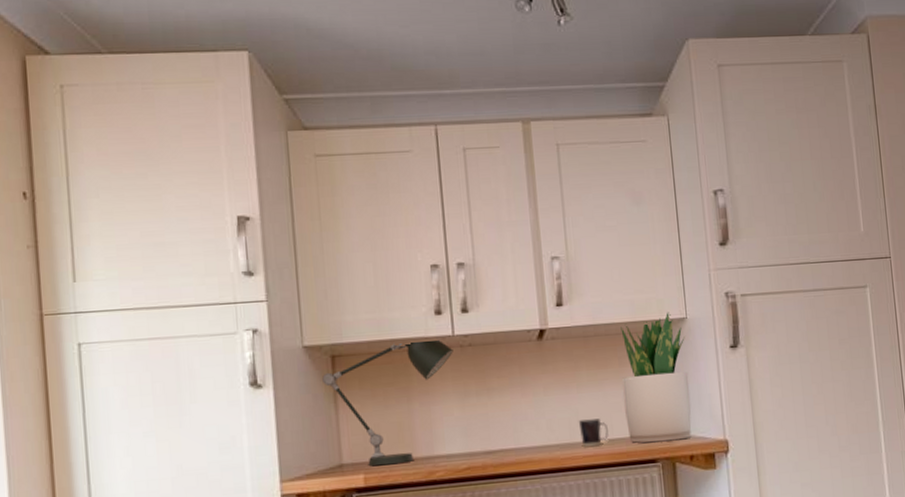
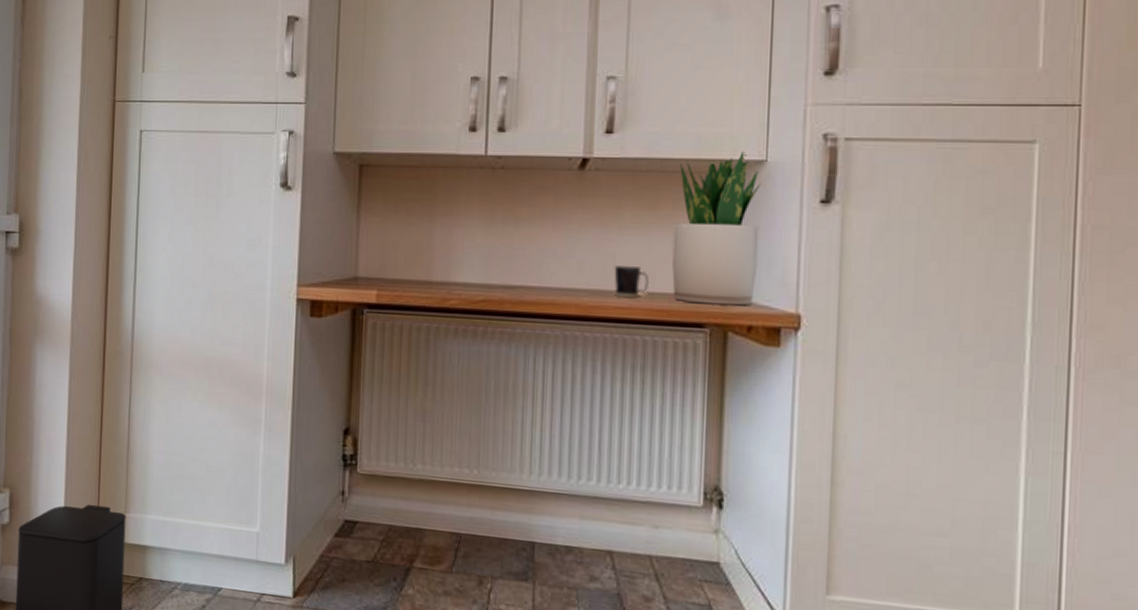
desk lamp: present [322,339,453,467] -> none [348,157,484,286]

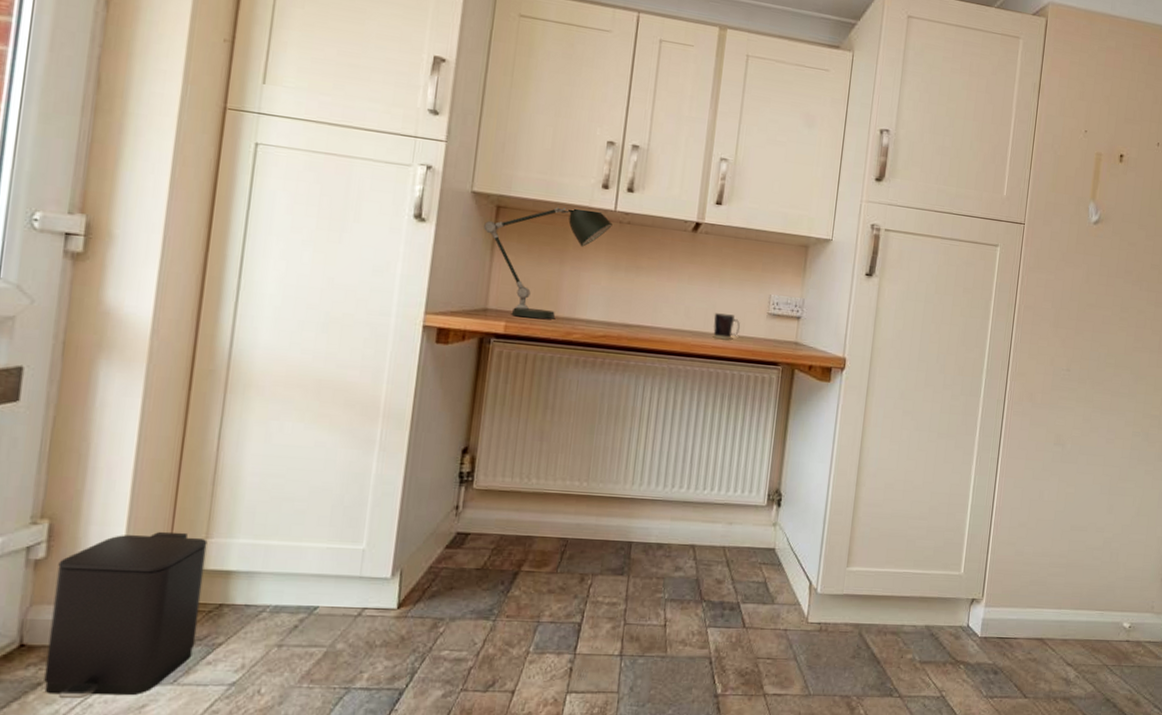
desk lamp: none [348,157,484,286] -> present [484,206,613,320]
planter: present [671,151,761,306] -> none [757,231,827,350]

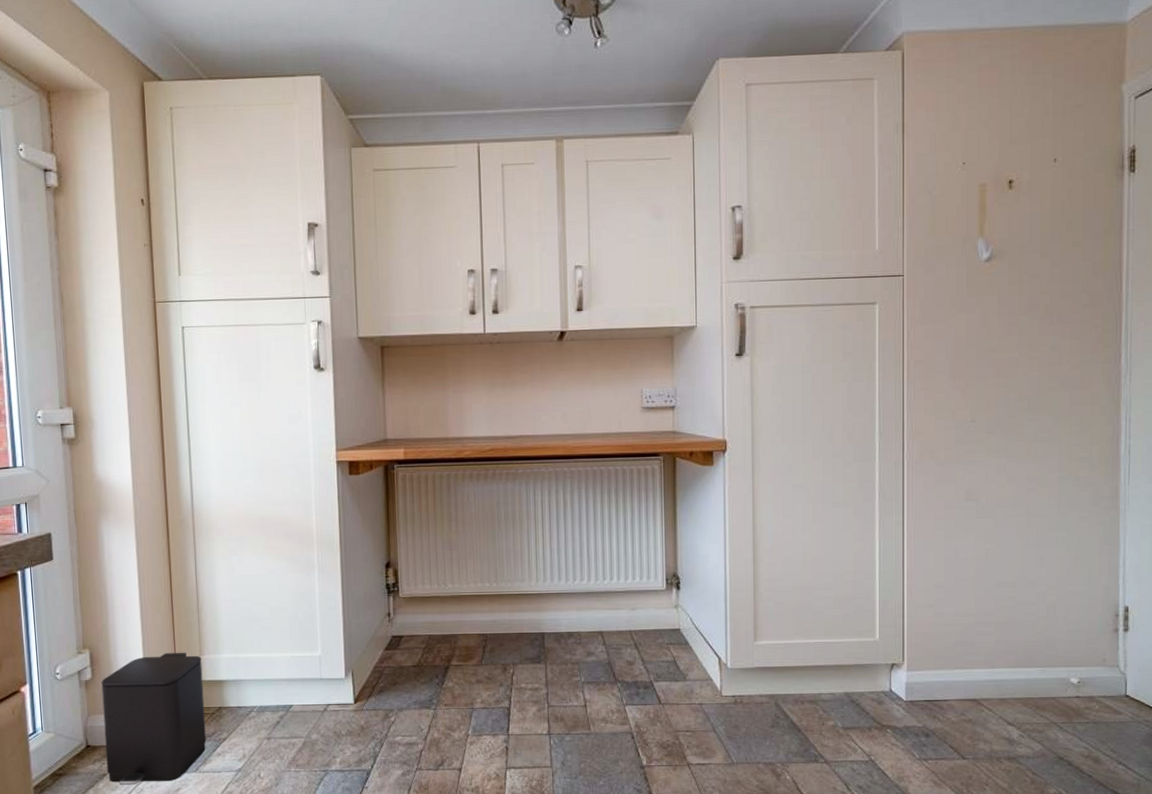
desk lamp: present [484,206,613,320] -> none [373,336,484,443]
mug: present [713,312,740,339] -> none [590,413,616,438]

